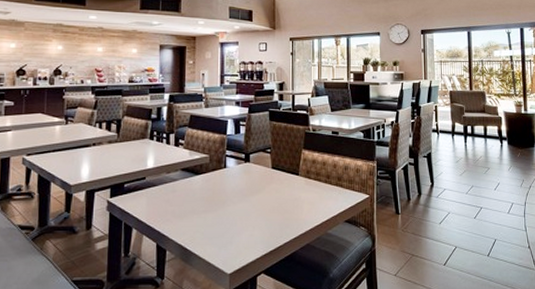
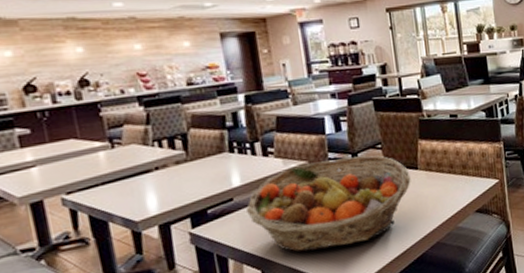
fruit basket: none [154,157,292,234] -> present [246,155,411,252]

